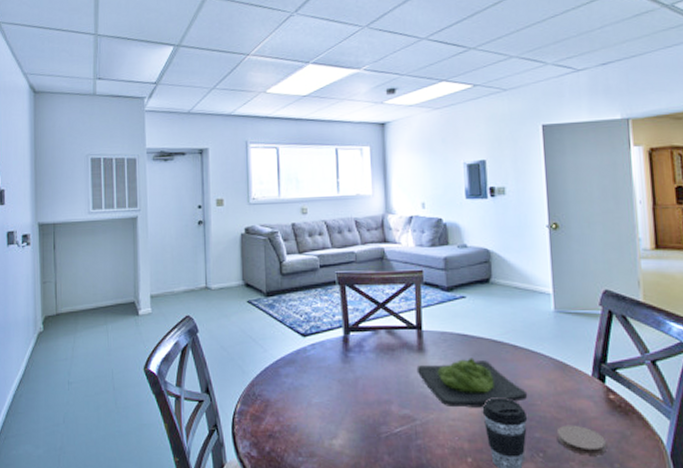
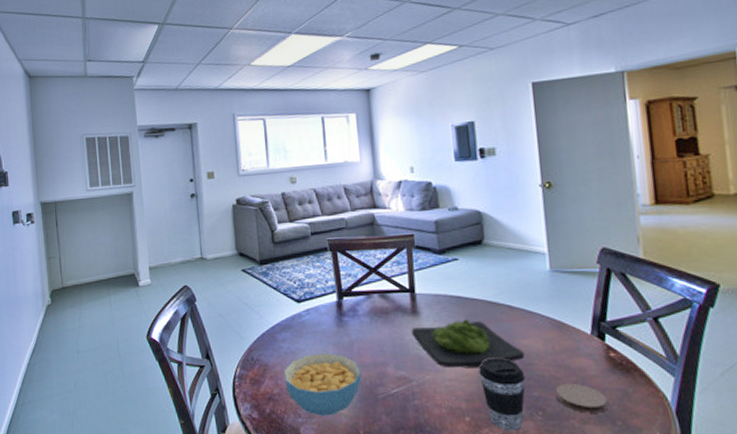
cereal bowl: none [285,389,365,455] -> present [283,352,362,416]

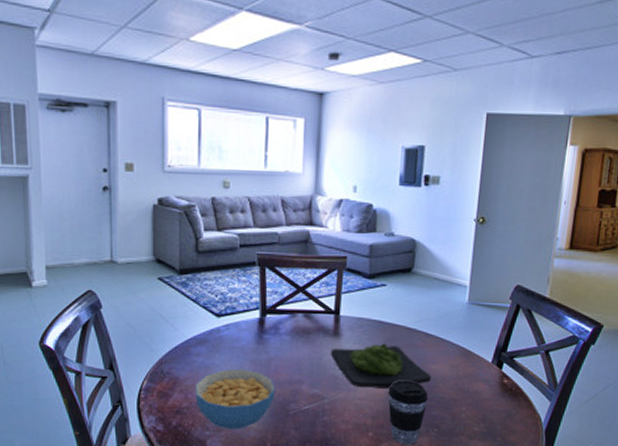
coaster: present [555,383,608,413] -> none [452,404,493,431]

